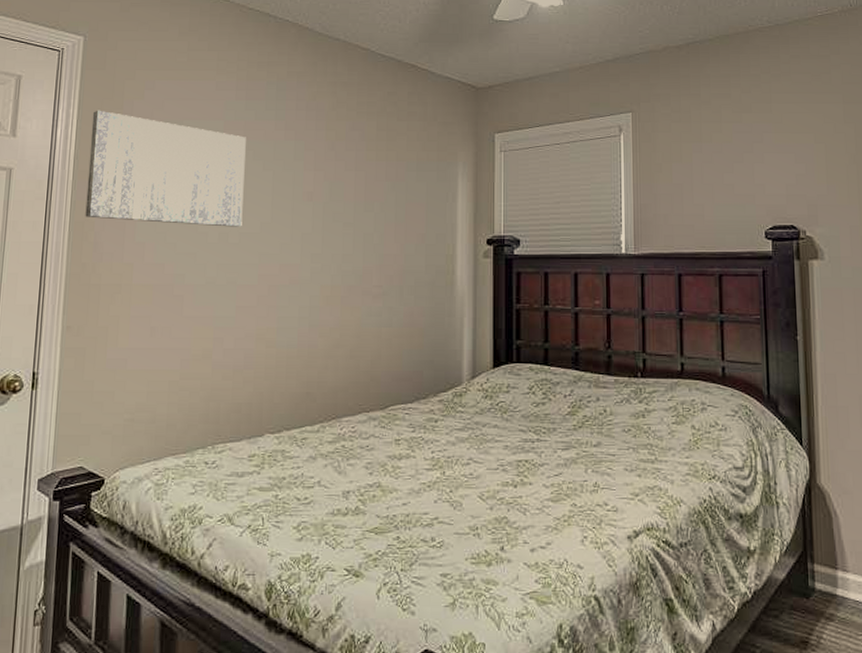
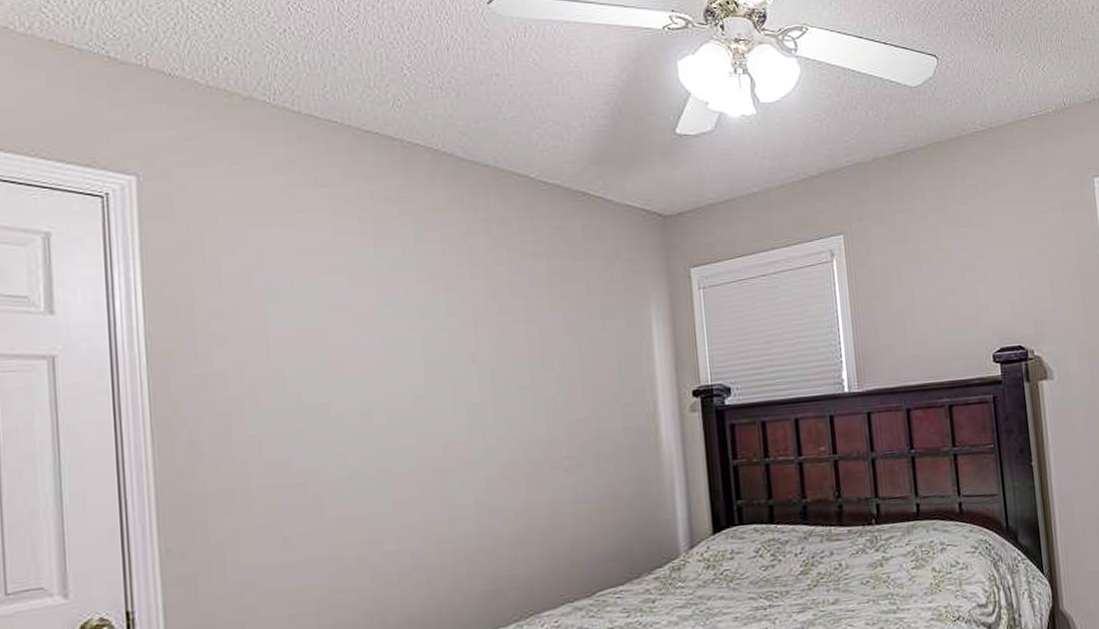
wall art: present [85,110,246,227] -> none [163,271,389,411]

